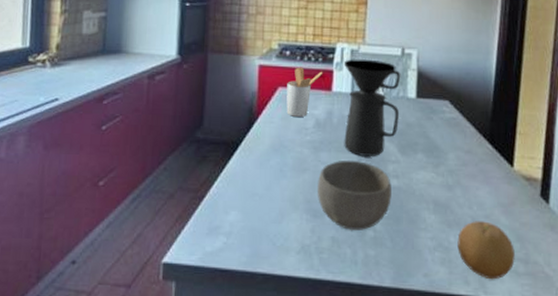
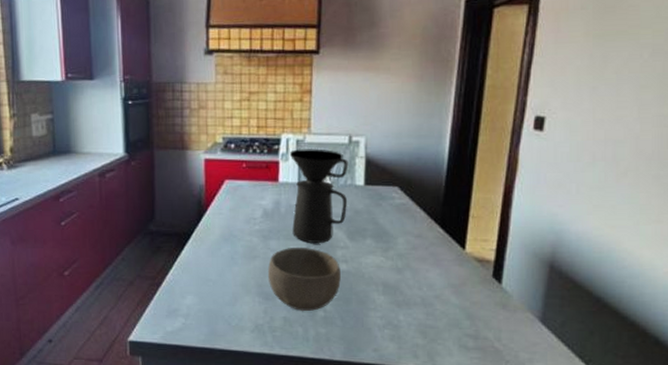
utensil holder: present [286,67,322,117] -> none [233,159,268,207]
fruit: present [457,221,515,280] -> none [407,301,464,354]

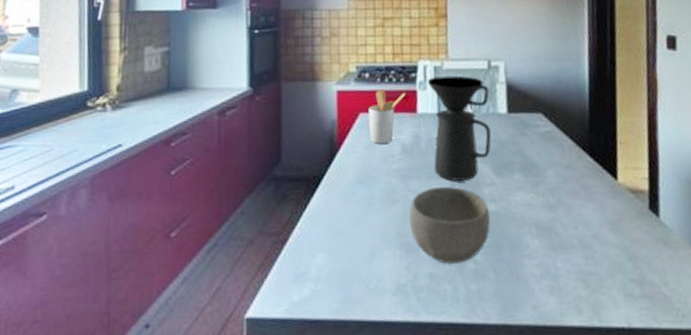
utensil holder: none [233,159,268,207] -> present [368,89,405,144]

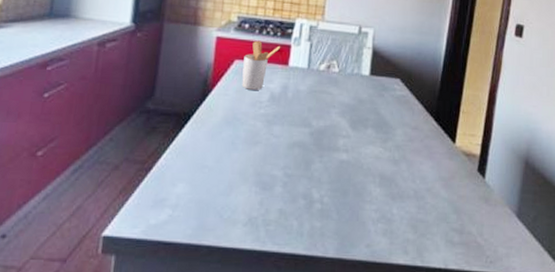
bowl: present [408,186,491,265] -> none [267,133,341,204]
coffee maker: present [427,75,491,181] -> none [297,35,357,131]

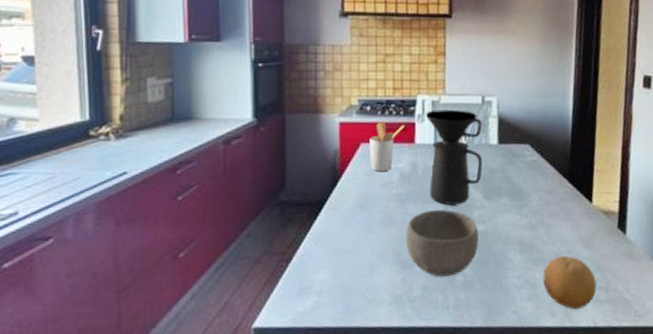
bowl: none [267,133,341,204] -> present [405,209,479,278]
coffee maker: none [297,35,357,131] -> present [425,109,483,205]
fruit: none [399,194,451,250] -> present [543,256,597,310]

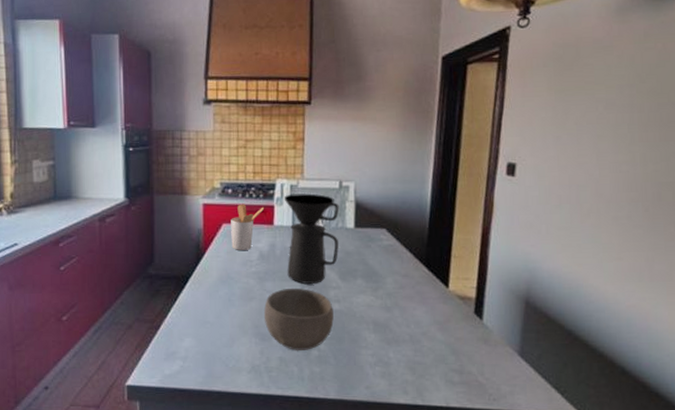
fruit: present [543,256,597,310] -> none [396,338,450,389]

